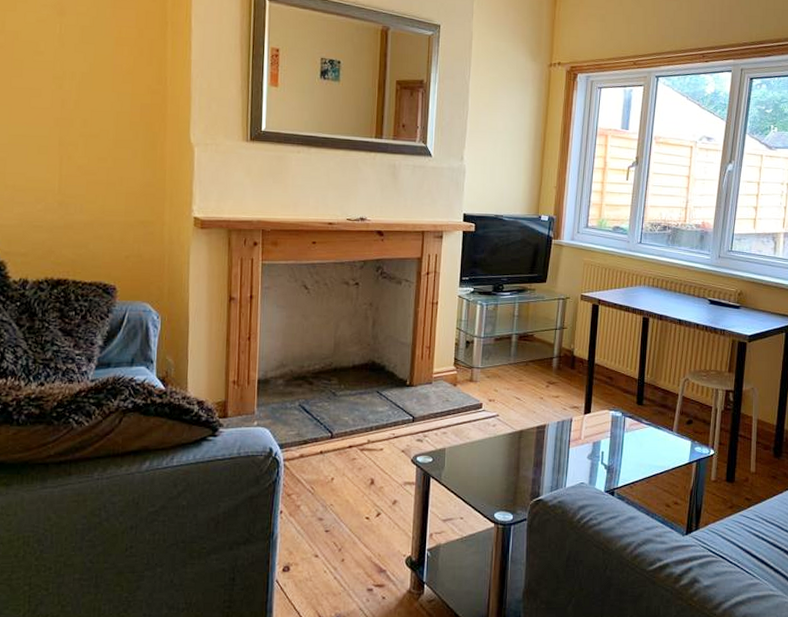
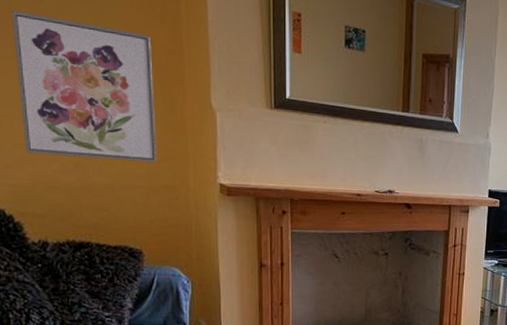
wall art: none [14,62,138,199] -> present [11,11,157,163]

